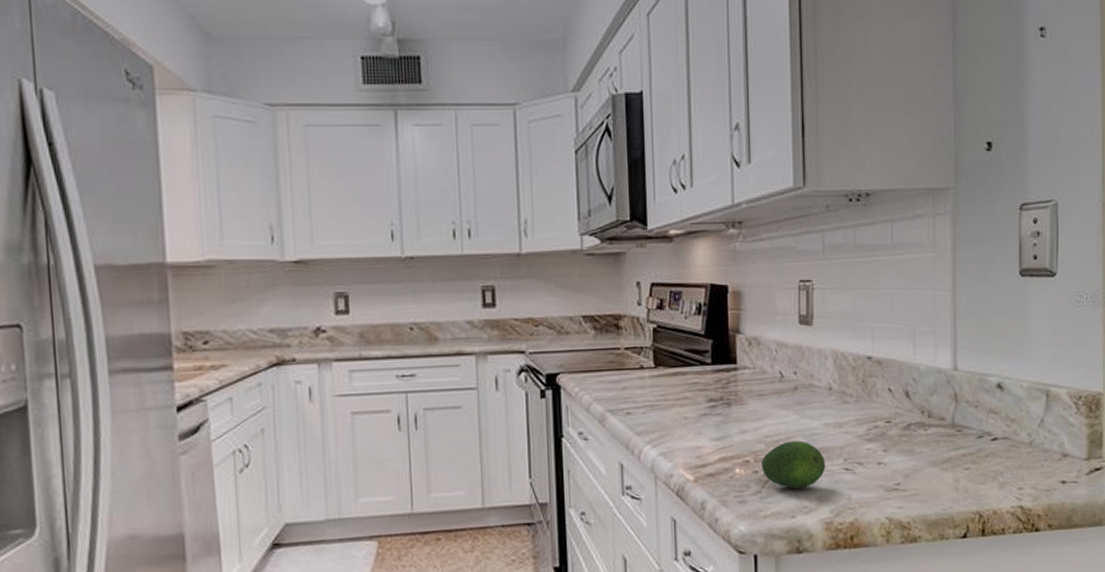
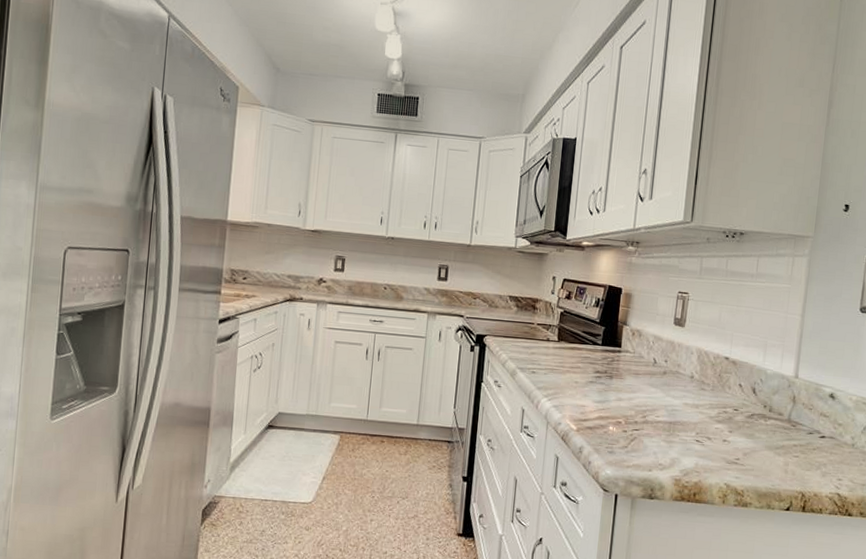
fruit: present [761,440,826,489] -> none [629,412,681,450]

